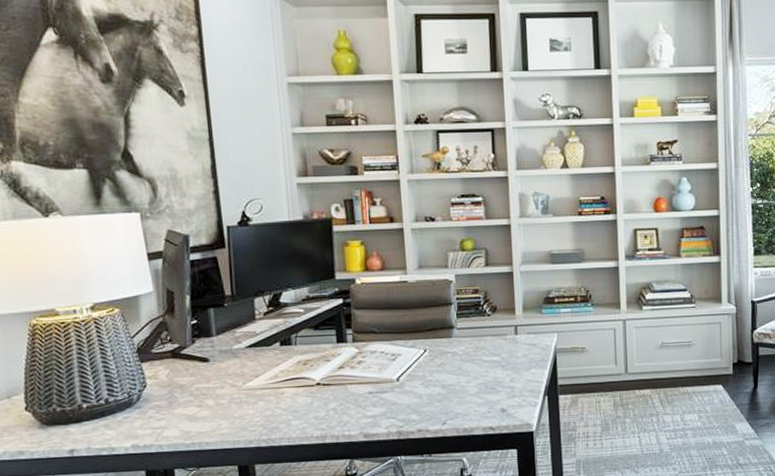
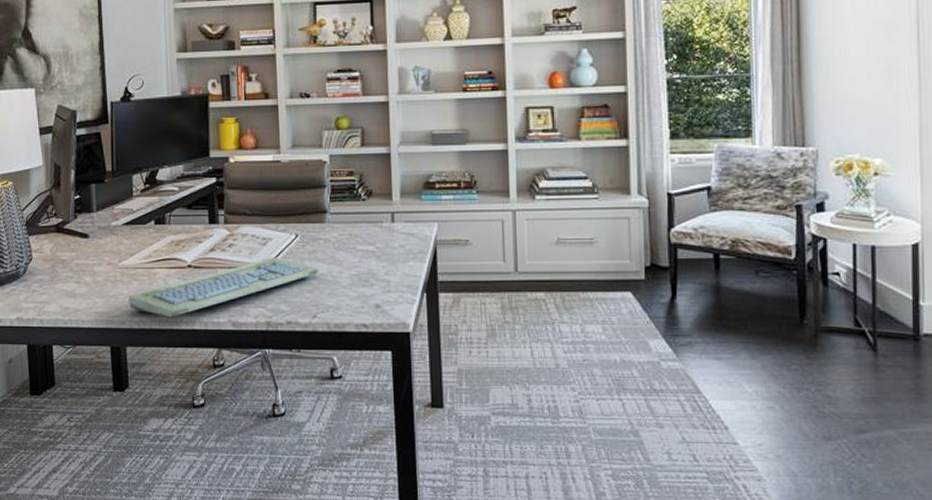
keyboard: none [254,371,447,434] -> present [128,257,318,318]

